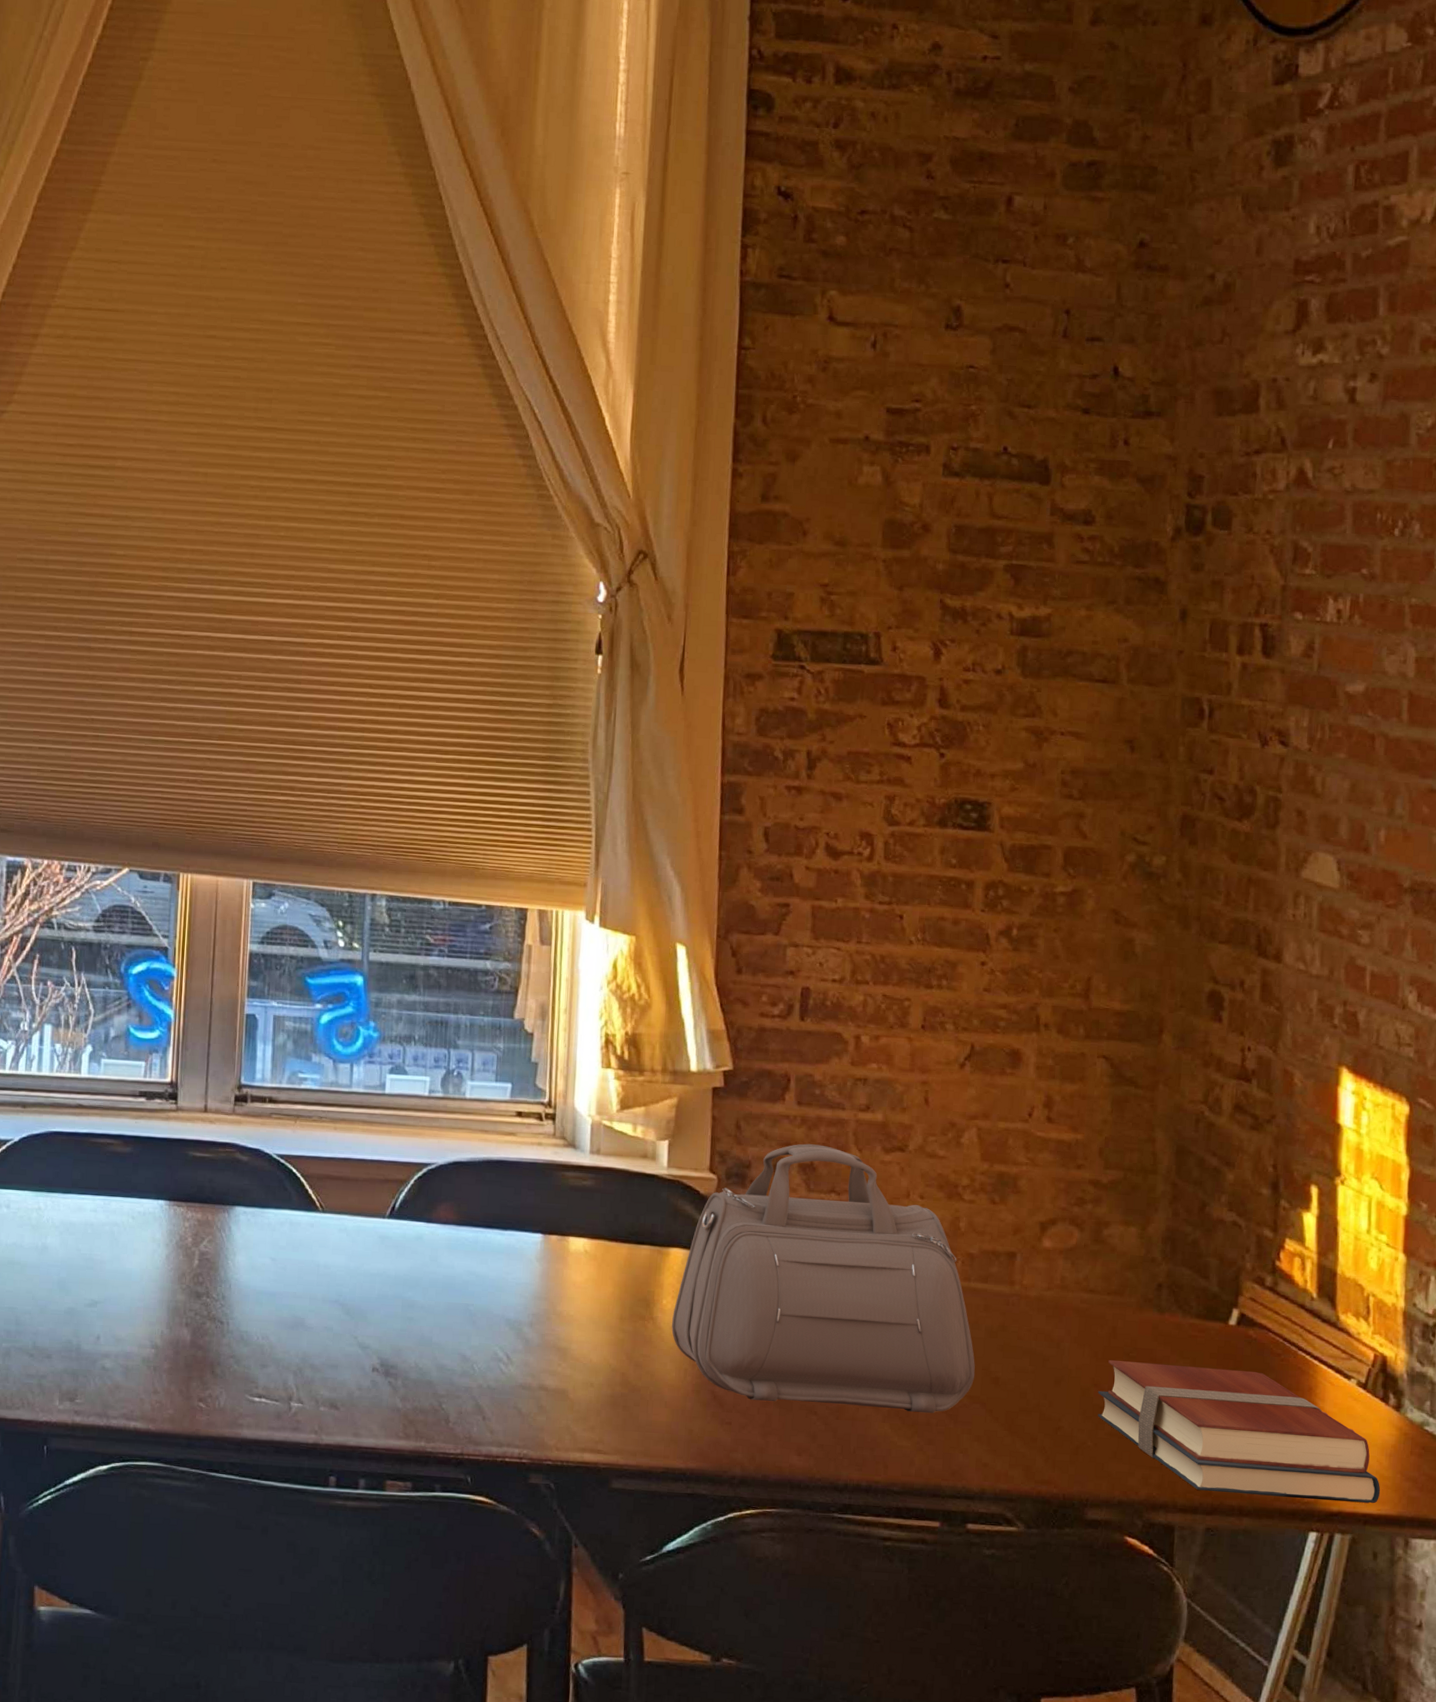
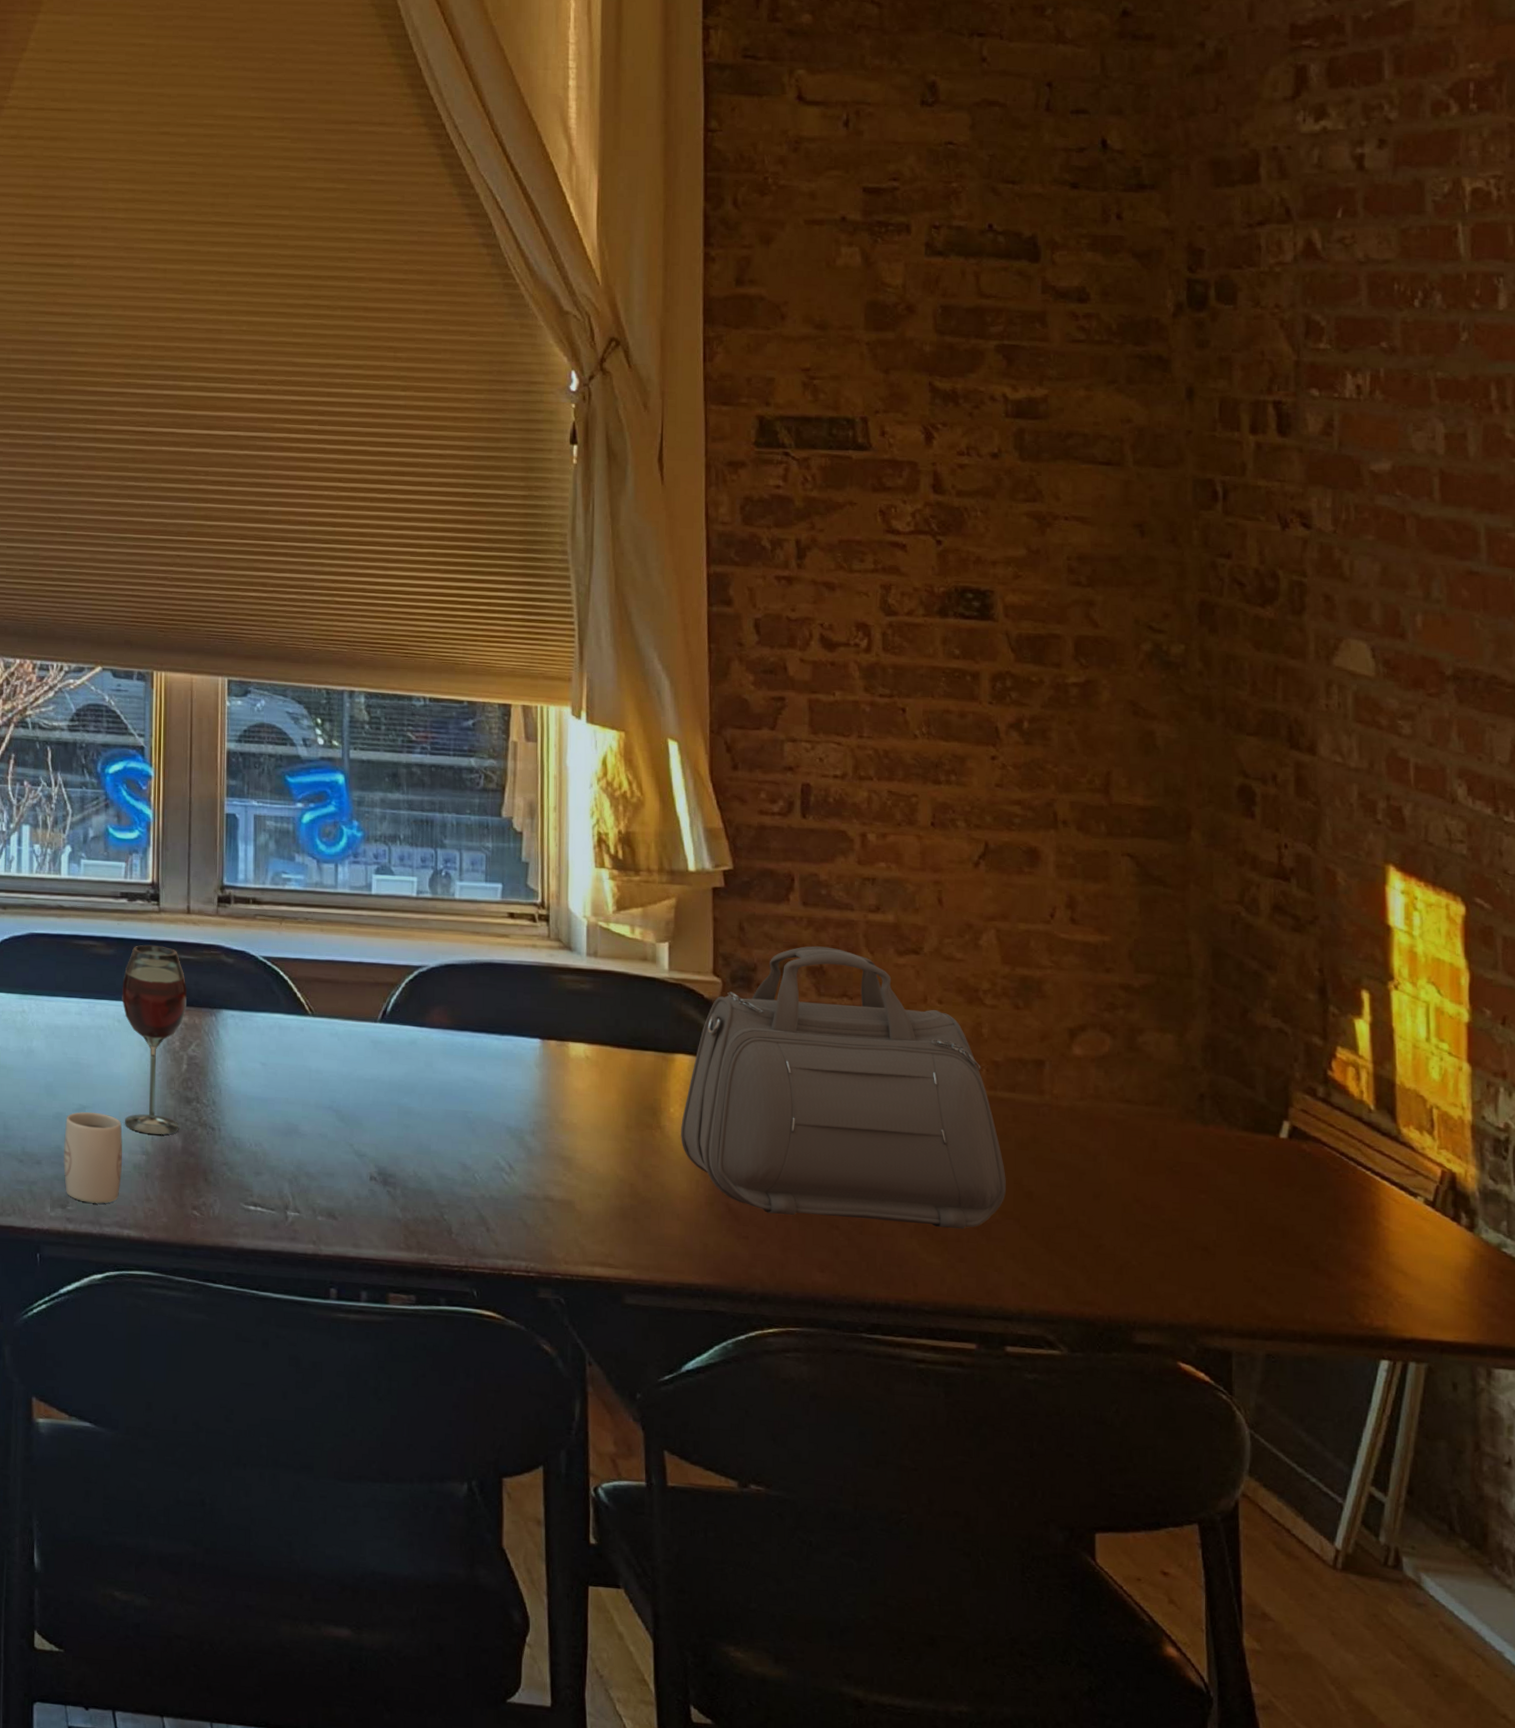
mug: none [73,1307,133,1397] -> present [63,1112,123,1204]
wineglass: none [135,1143,202,1330] -> present [122,945,188,1135]
books: present [1097,1360,1381,1504] -> none [1140,1174,1457,1331]

